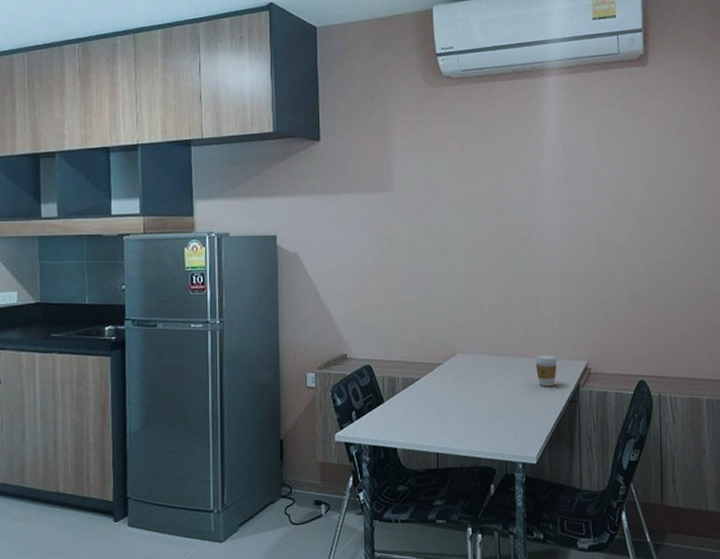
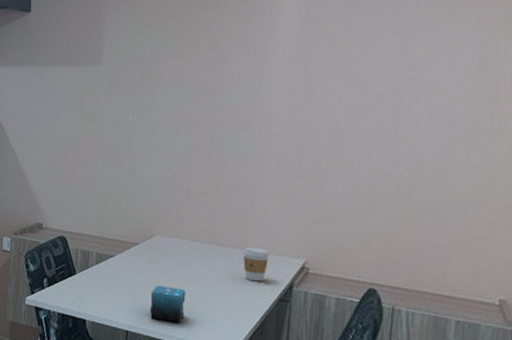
candle: none [457,402,490,438] -> present [149,285,186,323]

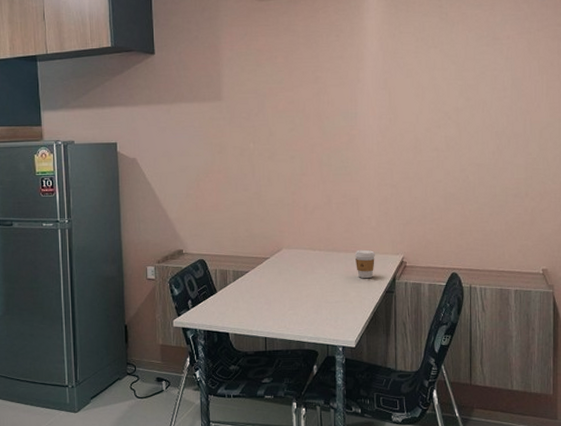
candle: present [149,285,186,323] -> none [282,292,313,324]

